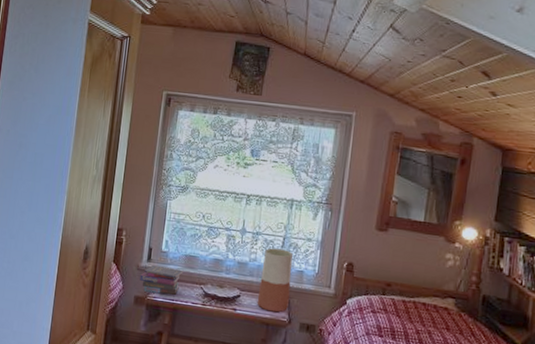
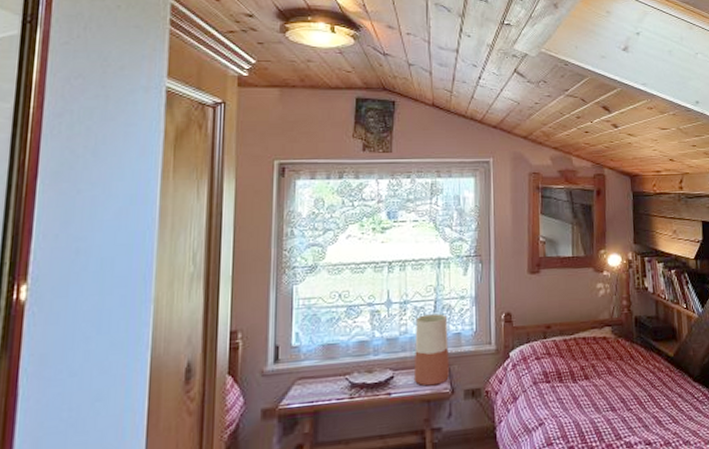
books: present [140,264,184,295] -> none [266,363,322,401]

